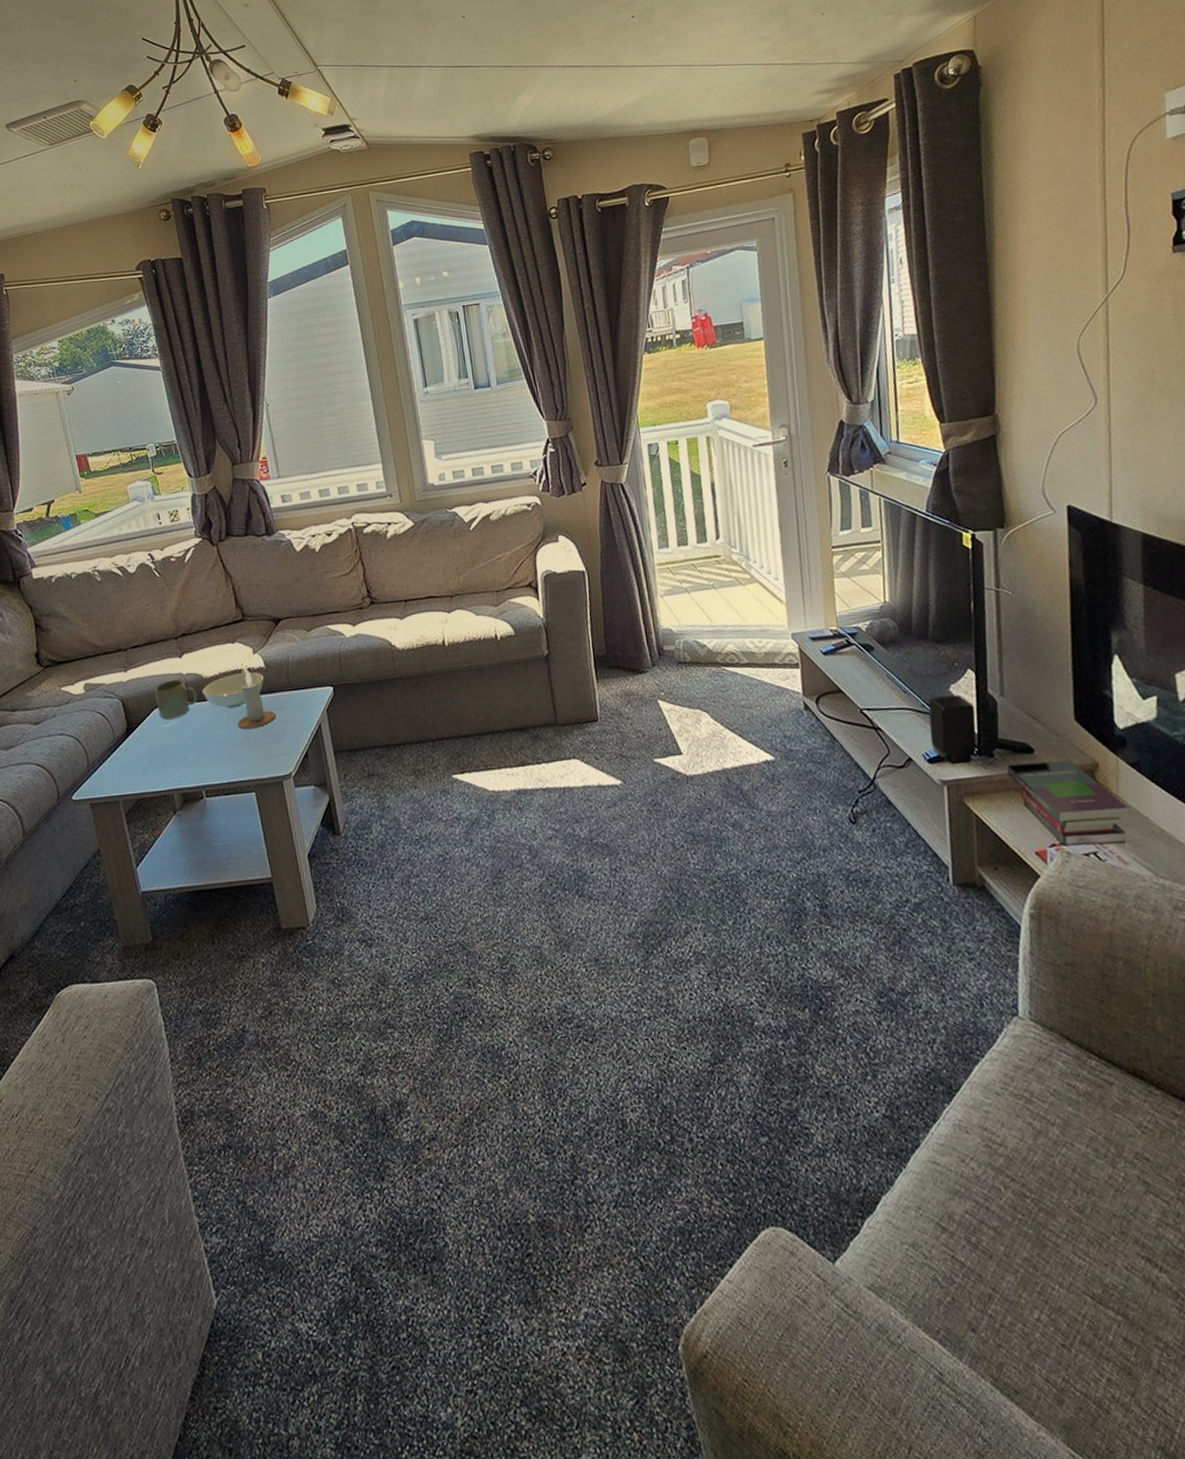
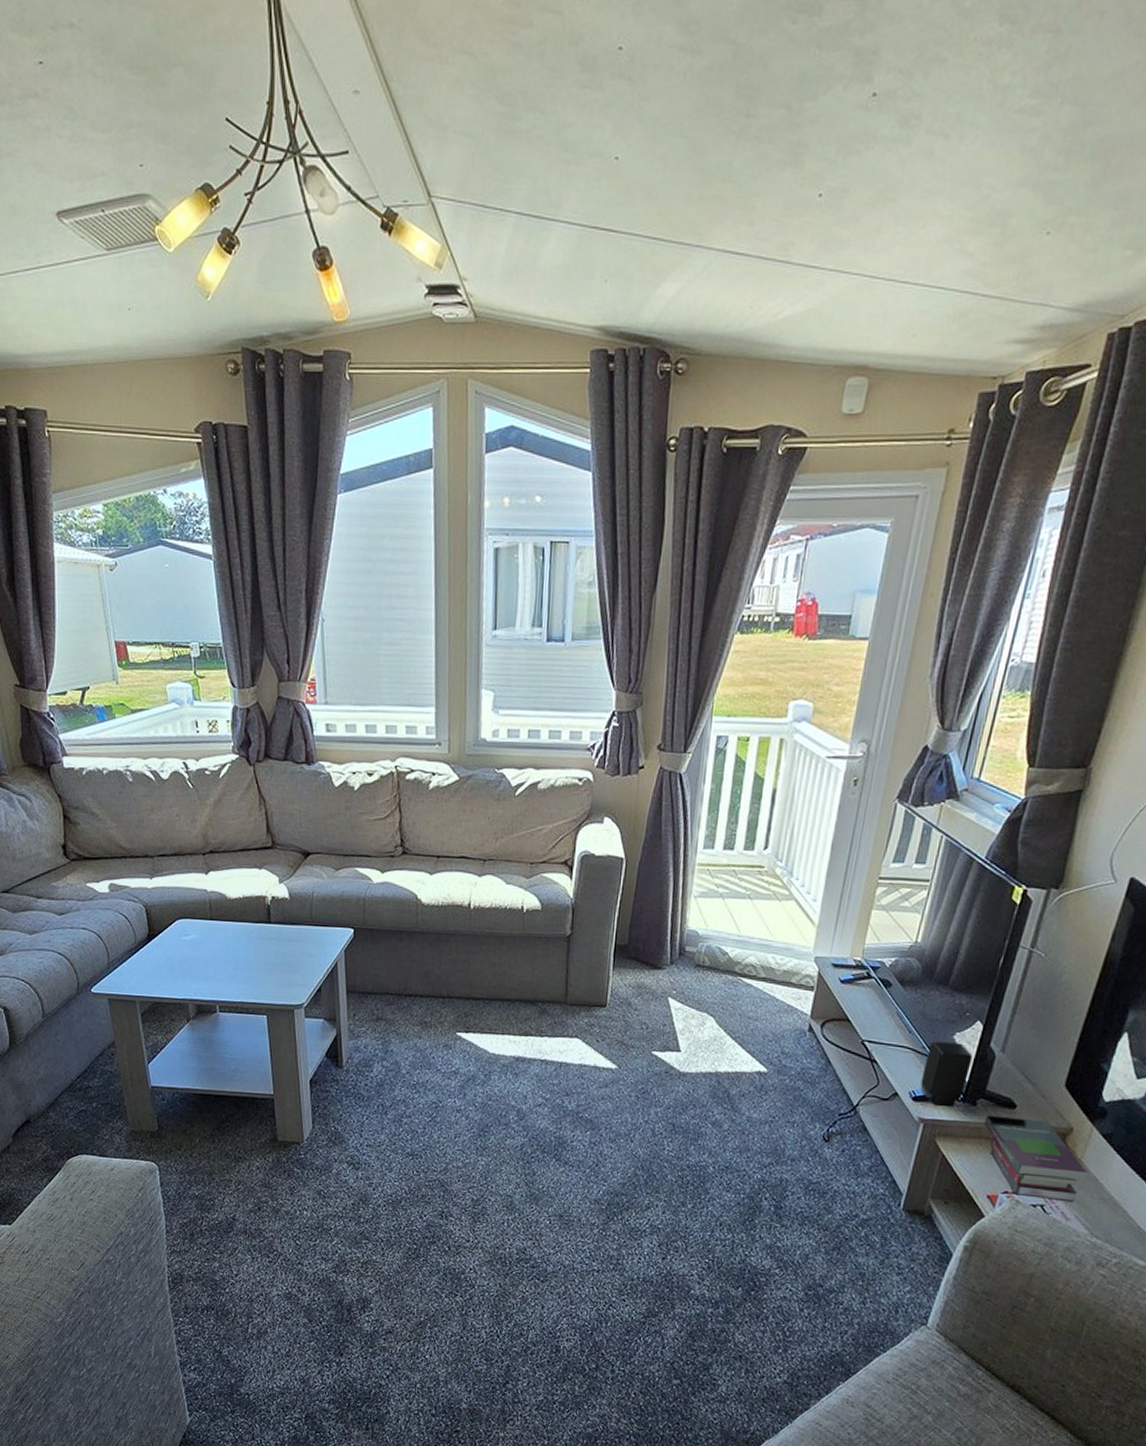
mug: present [154,679,198,720] -> none [178,894,220,933]
bowl: present [202,672,264,709] -> none [225,899,287,933]
candle: present [238,670,276,729] -> none [257,898,295,955]

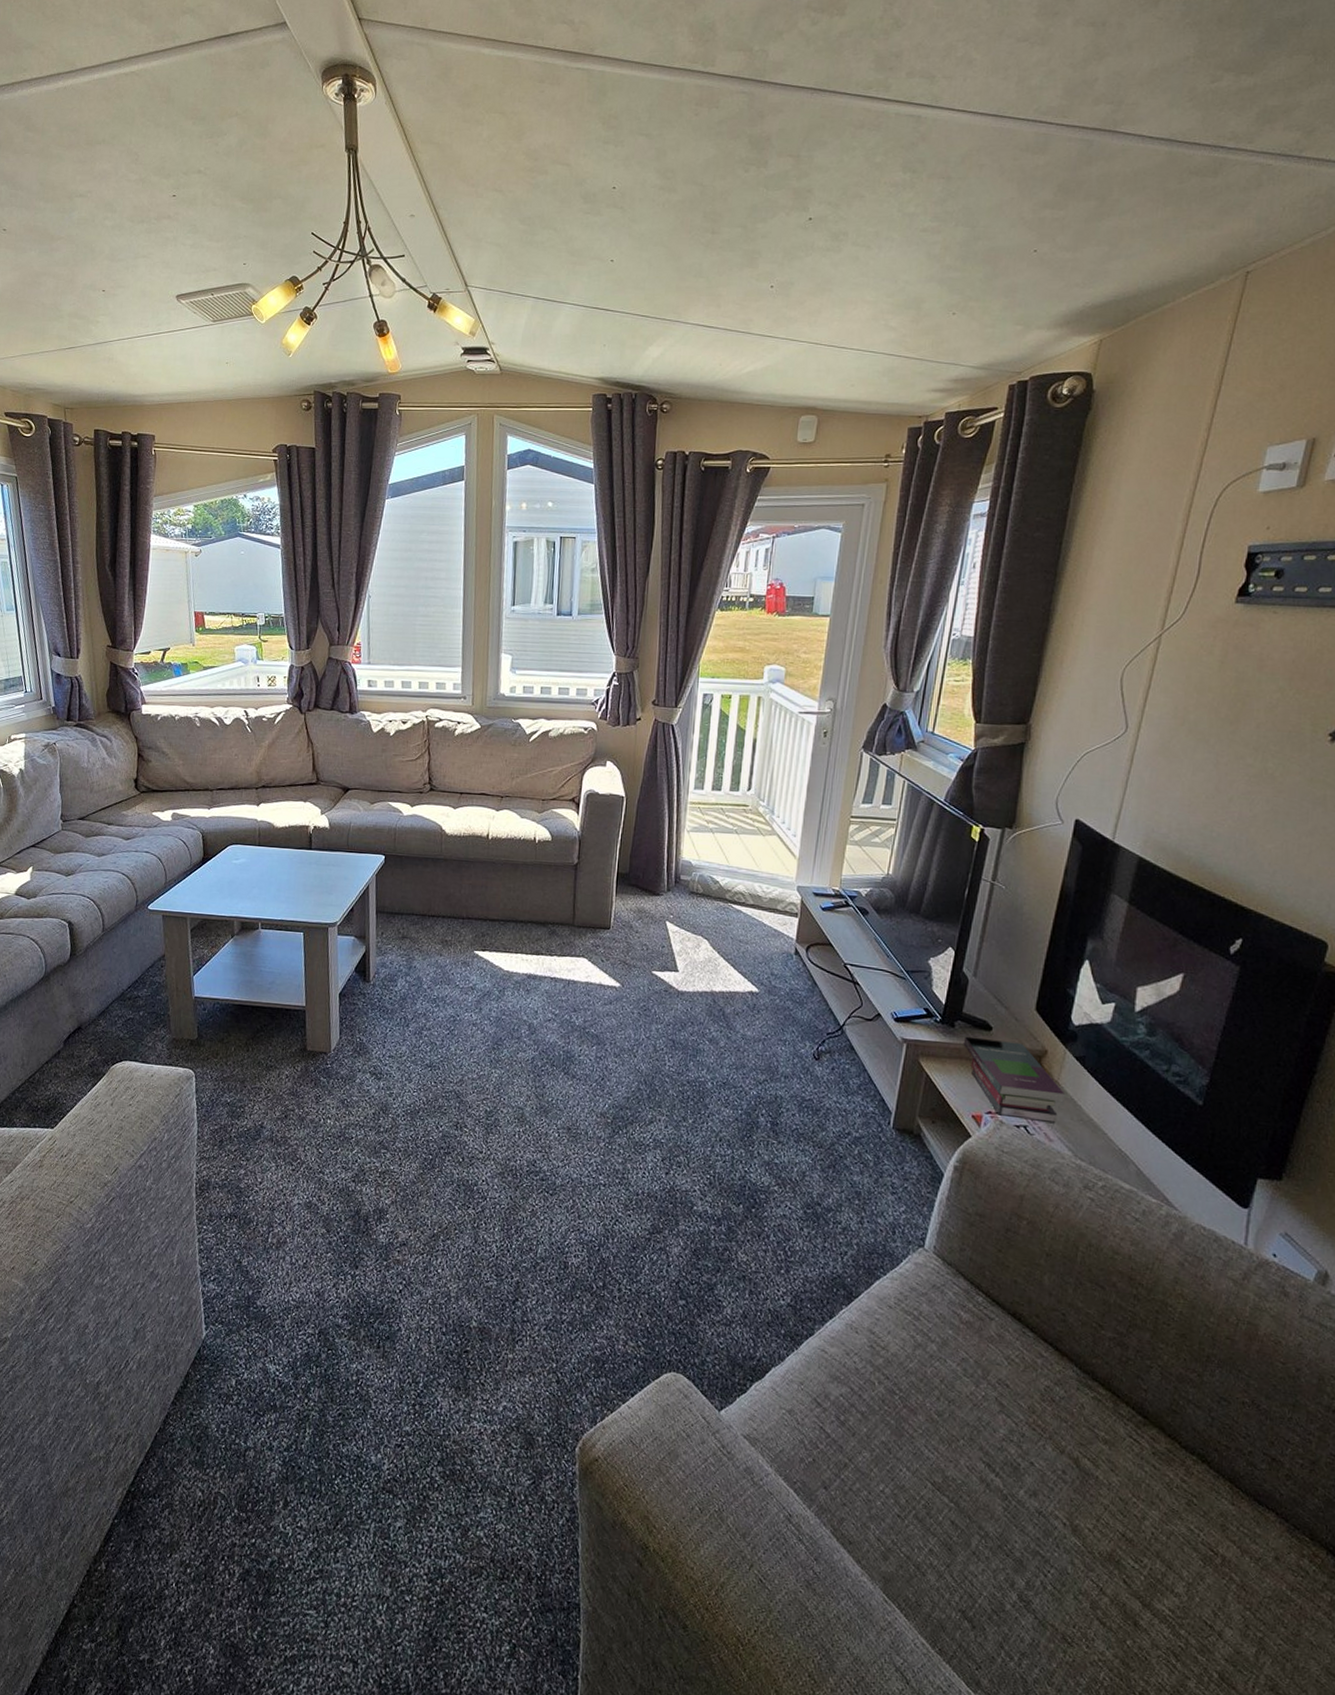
speaker: present [920,1041,973,1106] -> none [901,965,947,1028]

